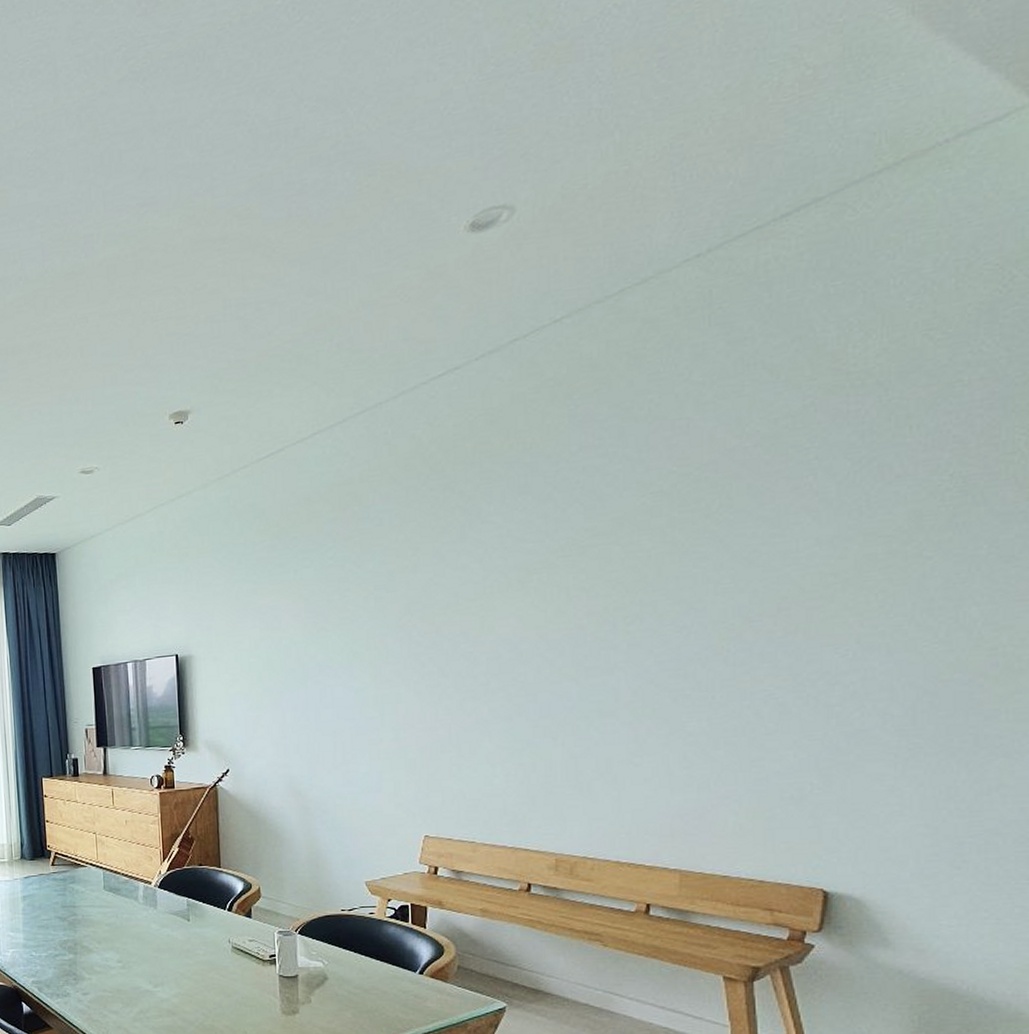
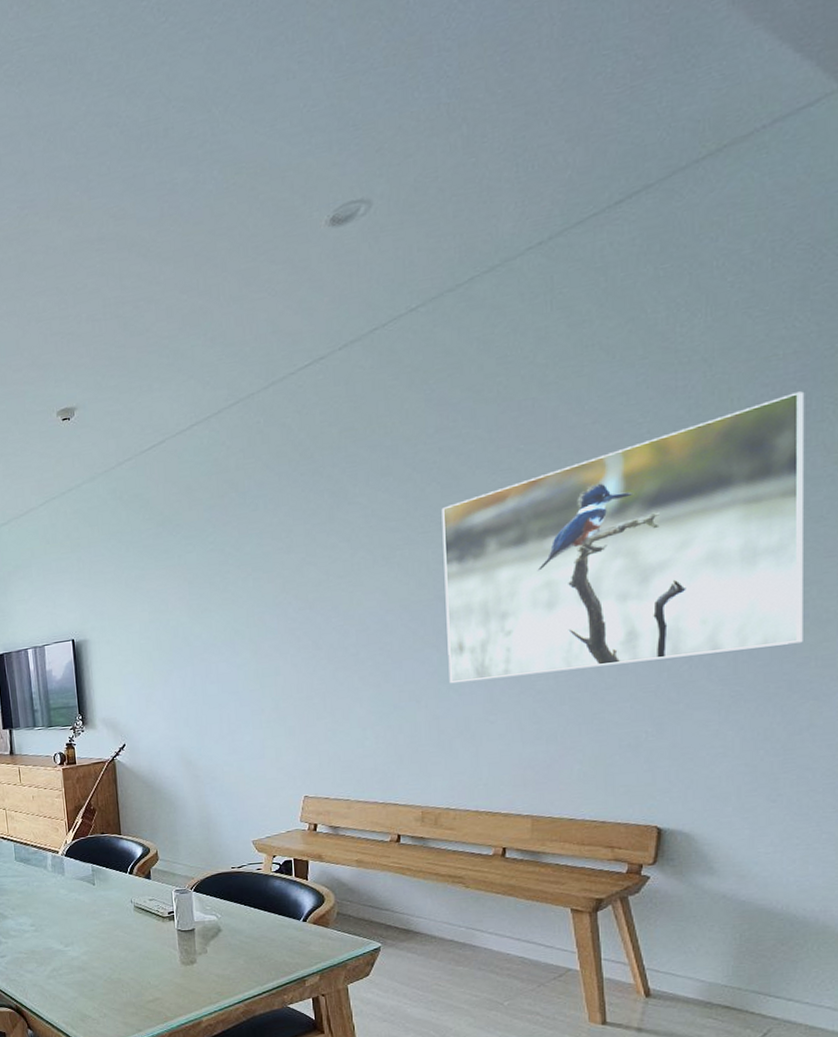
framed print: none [584,420,993,721] -> present [441,391,805,684]

